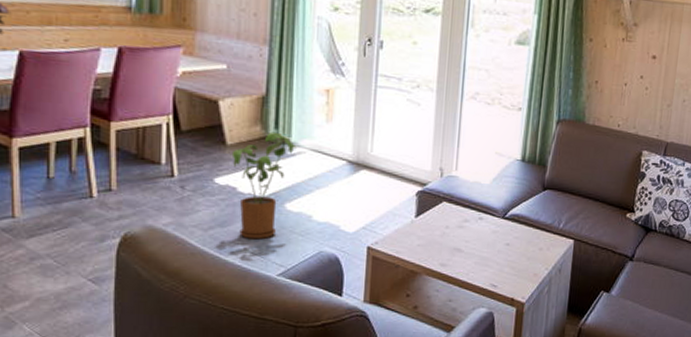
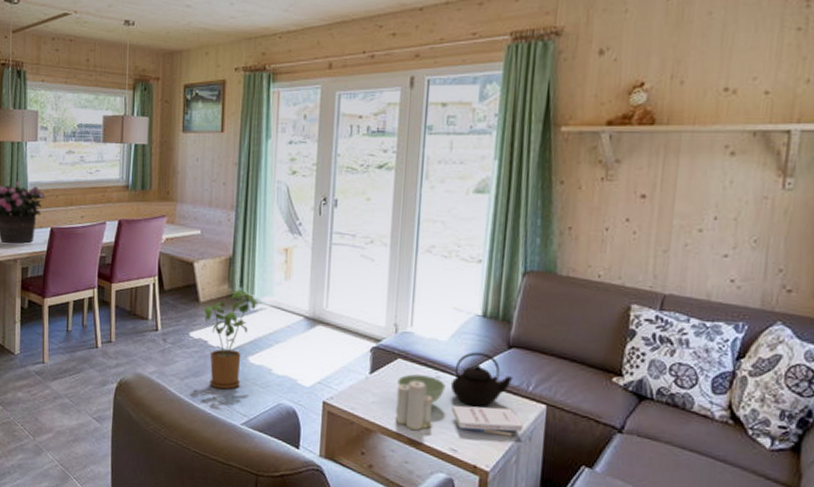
candle: none [440,221,475,270] -> present [395,379,432,431]
bowl: none [442,216,488,244] -> present [397,374,446,404]
teapot: none [491,194,547,245] -> present [450,352,514,407]
books: none [492,244,555,270] -> present [451,405,524,437]

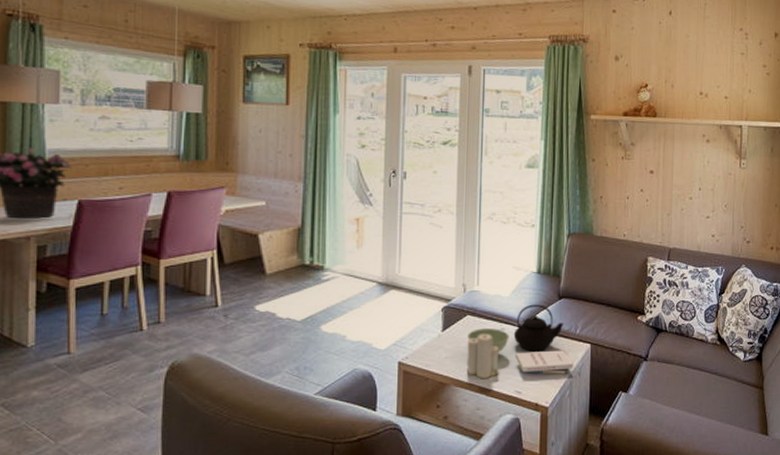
house plant: present [204,289,262,390] -> none [271,260,333,361]

